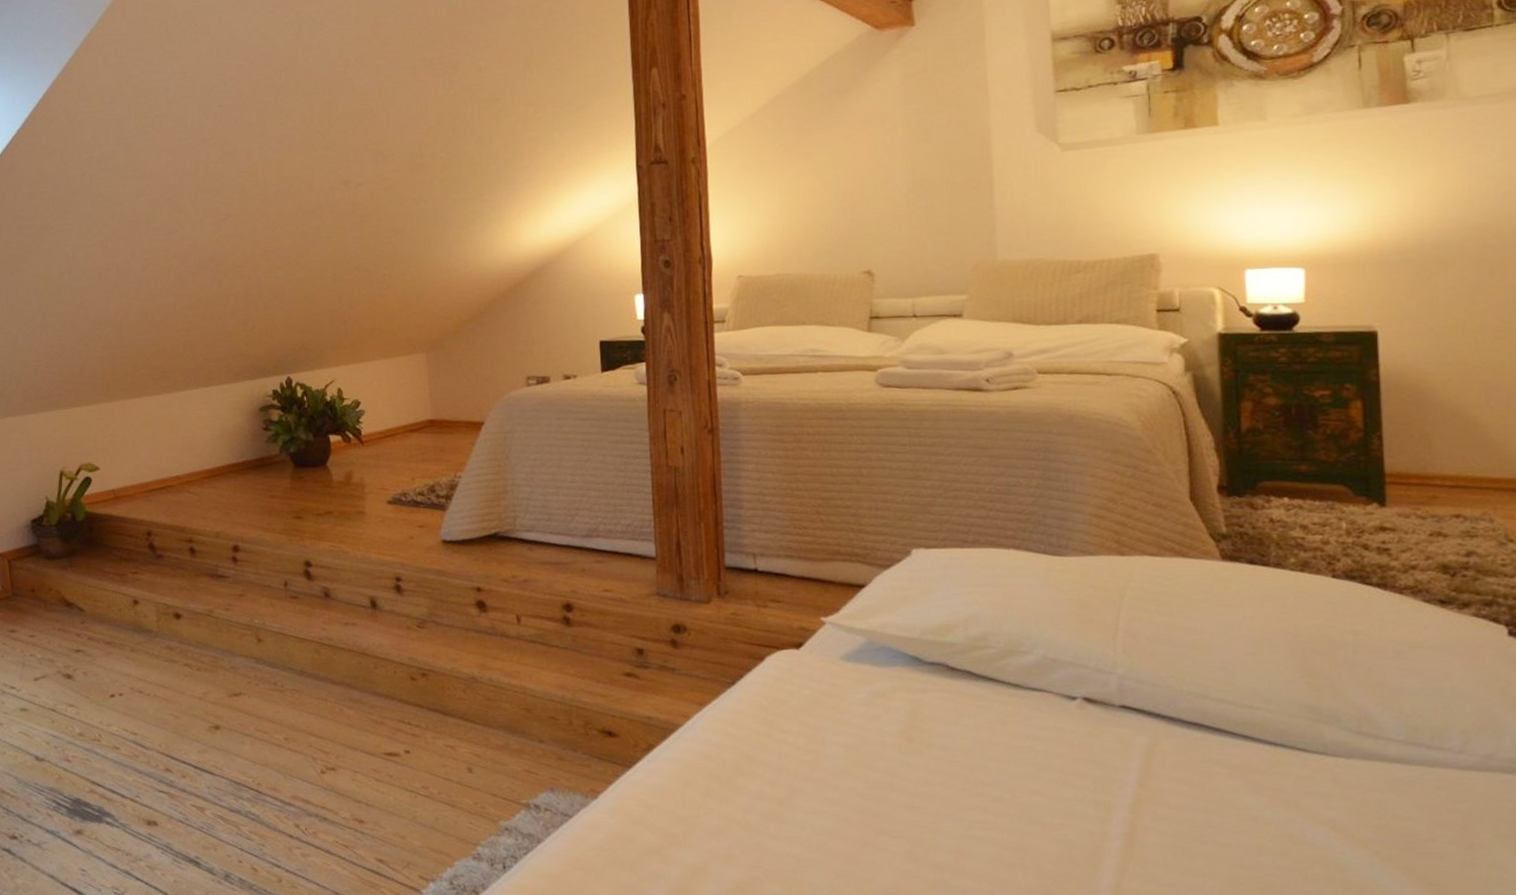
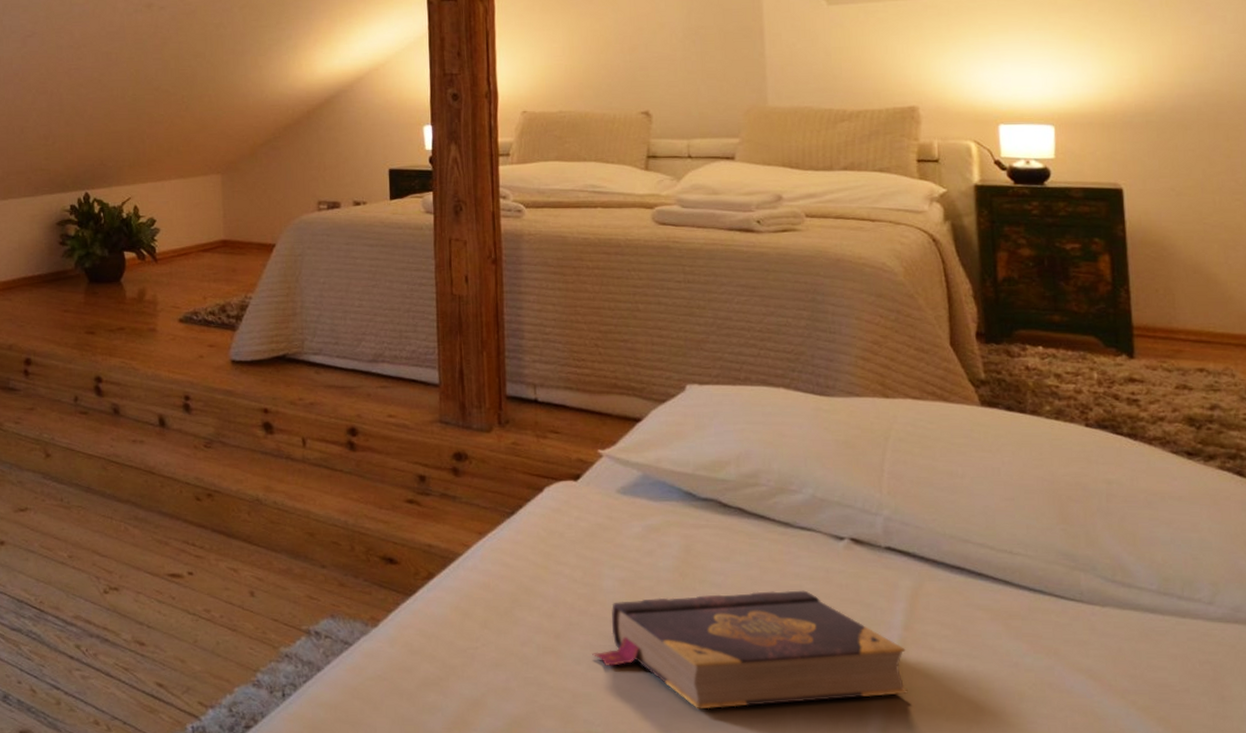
book: none [816,751,1142,871] -> present [592,590,908,710]

